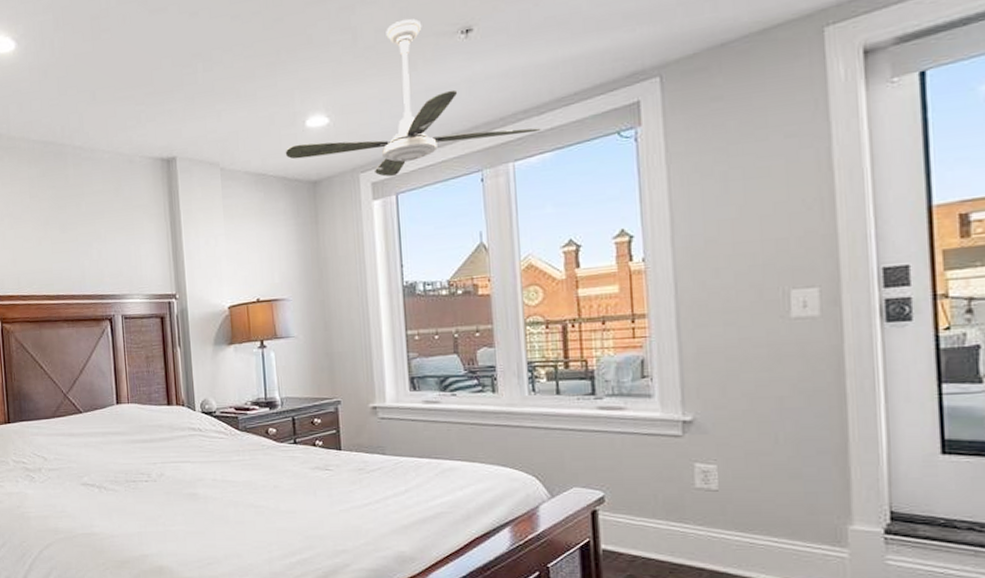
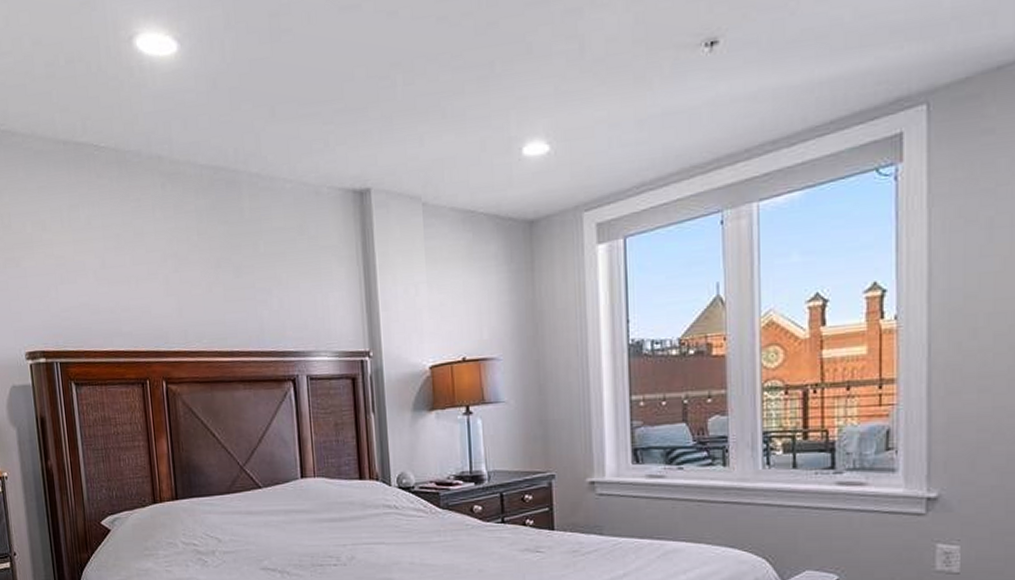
ceiling fan: present [285,18,541,177] -> none [497,26,791,217]

